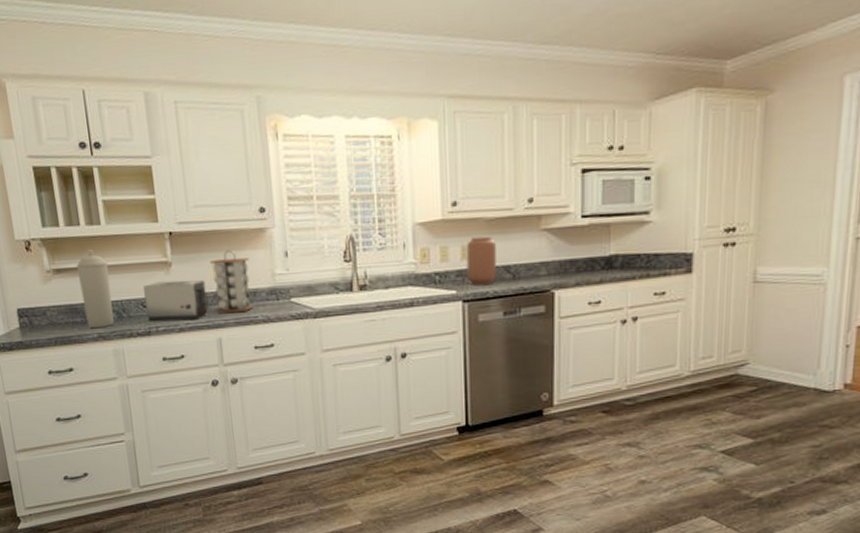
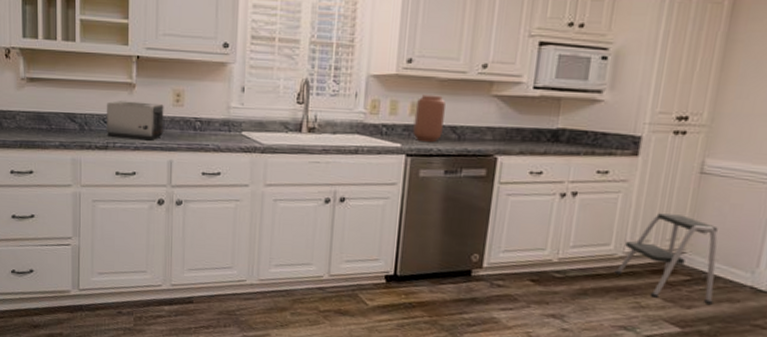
canister: present [76,250,114,328] -> none [48,64,77,137]
spice rack: present [210,250,253,314] -> none [170,79,207,139]
step stool: none [683,326,781,413] -> present [614,213,718,305]

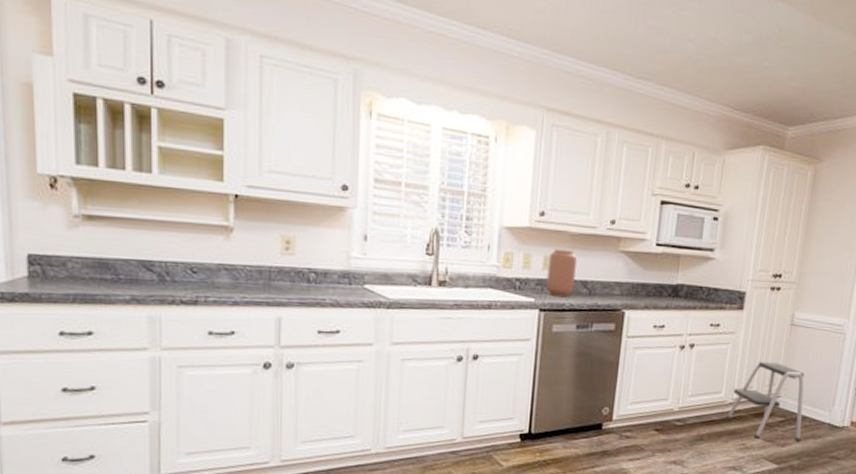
toaster: present [106,101,164,141] -> none [194,247,270,294]

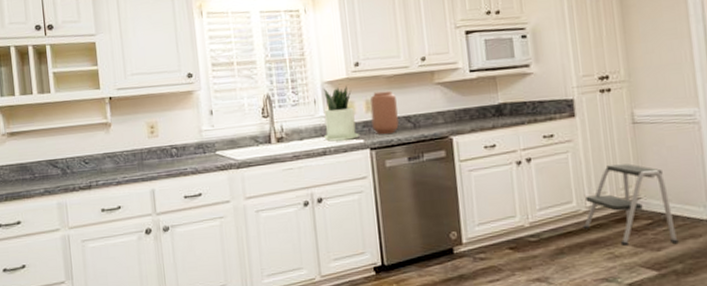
planter: none [491,233,531,297] -> present [323,85,359,142]

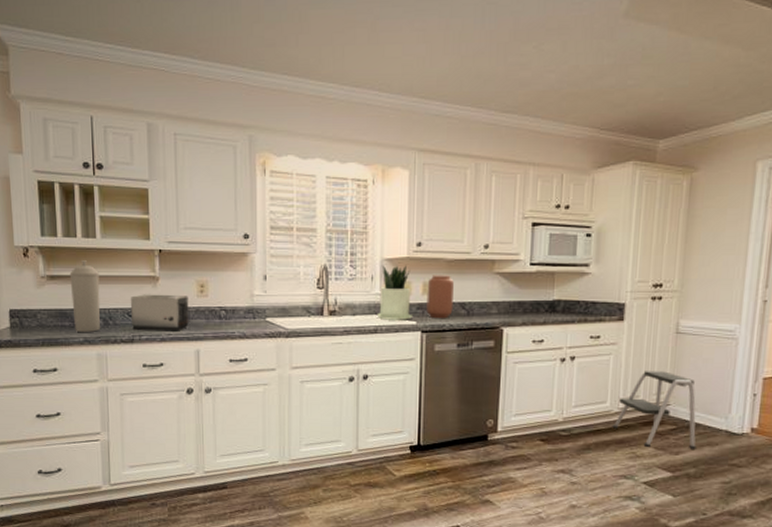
canister: none [28,115,59,184] -> present [69,260,101,332]
toaster: none [85,137,143,176] -> present [130,294,189,332]

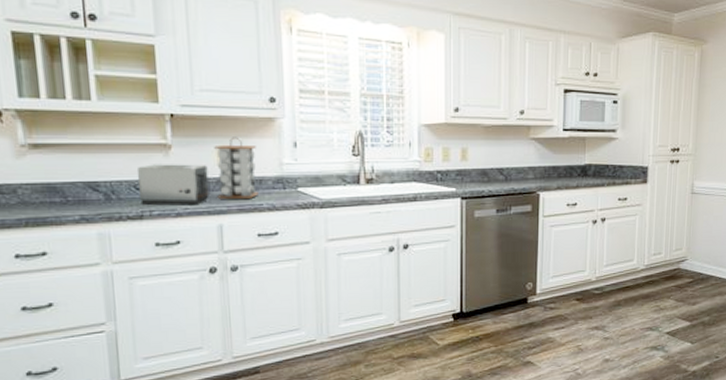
canister: present [69,260,101,332] -> none [58,126,101,209]
spice rack: none [195,270,231,328] -> present [214,137,258,200]
planter: present [376,265,412,320] -> none [415,131,452,187]
vase: present [426,275,454,319] -> none [465,141,491,185]
step stool: present [612,371,696,449] -> none [639,229,710,301]

